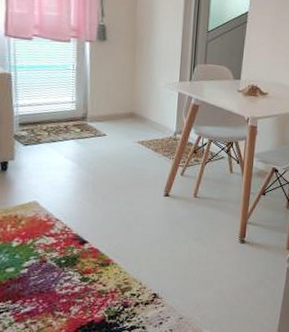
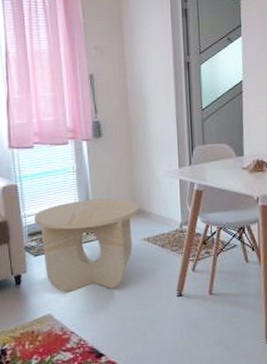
side table: none [26,98,137,183] -> present [33,198,140,292]

